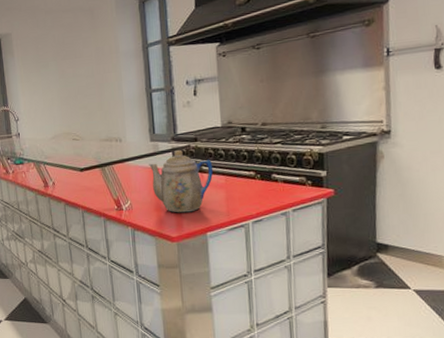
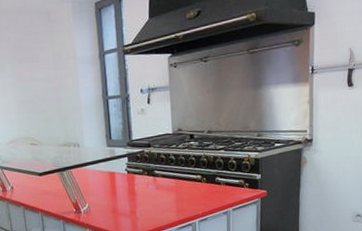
teapot: present [149,149,214,213] -> none [106,154,165,214]

